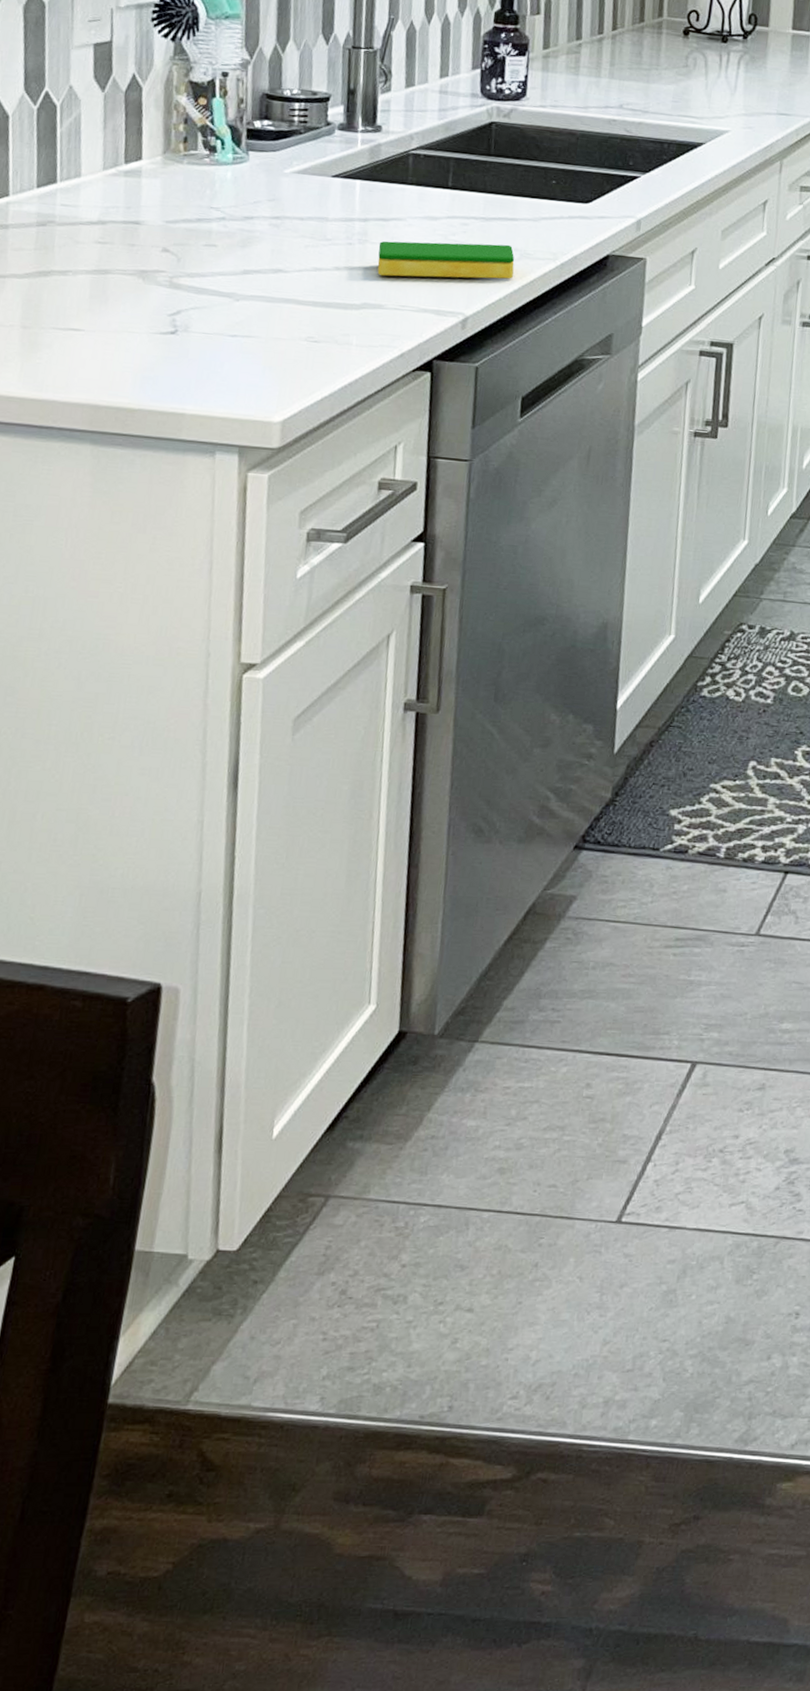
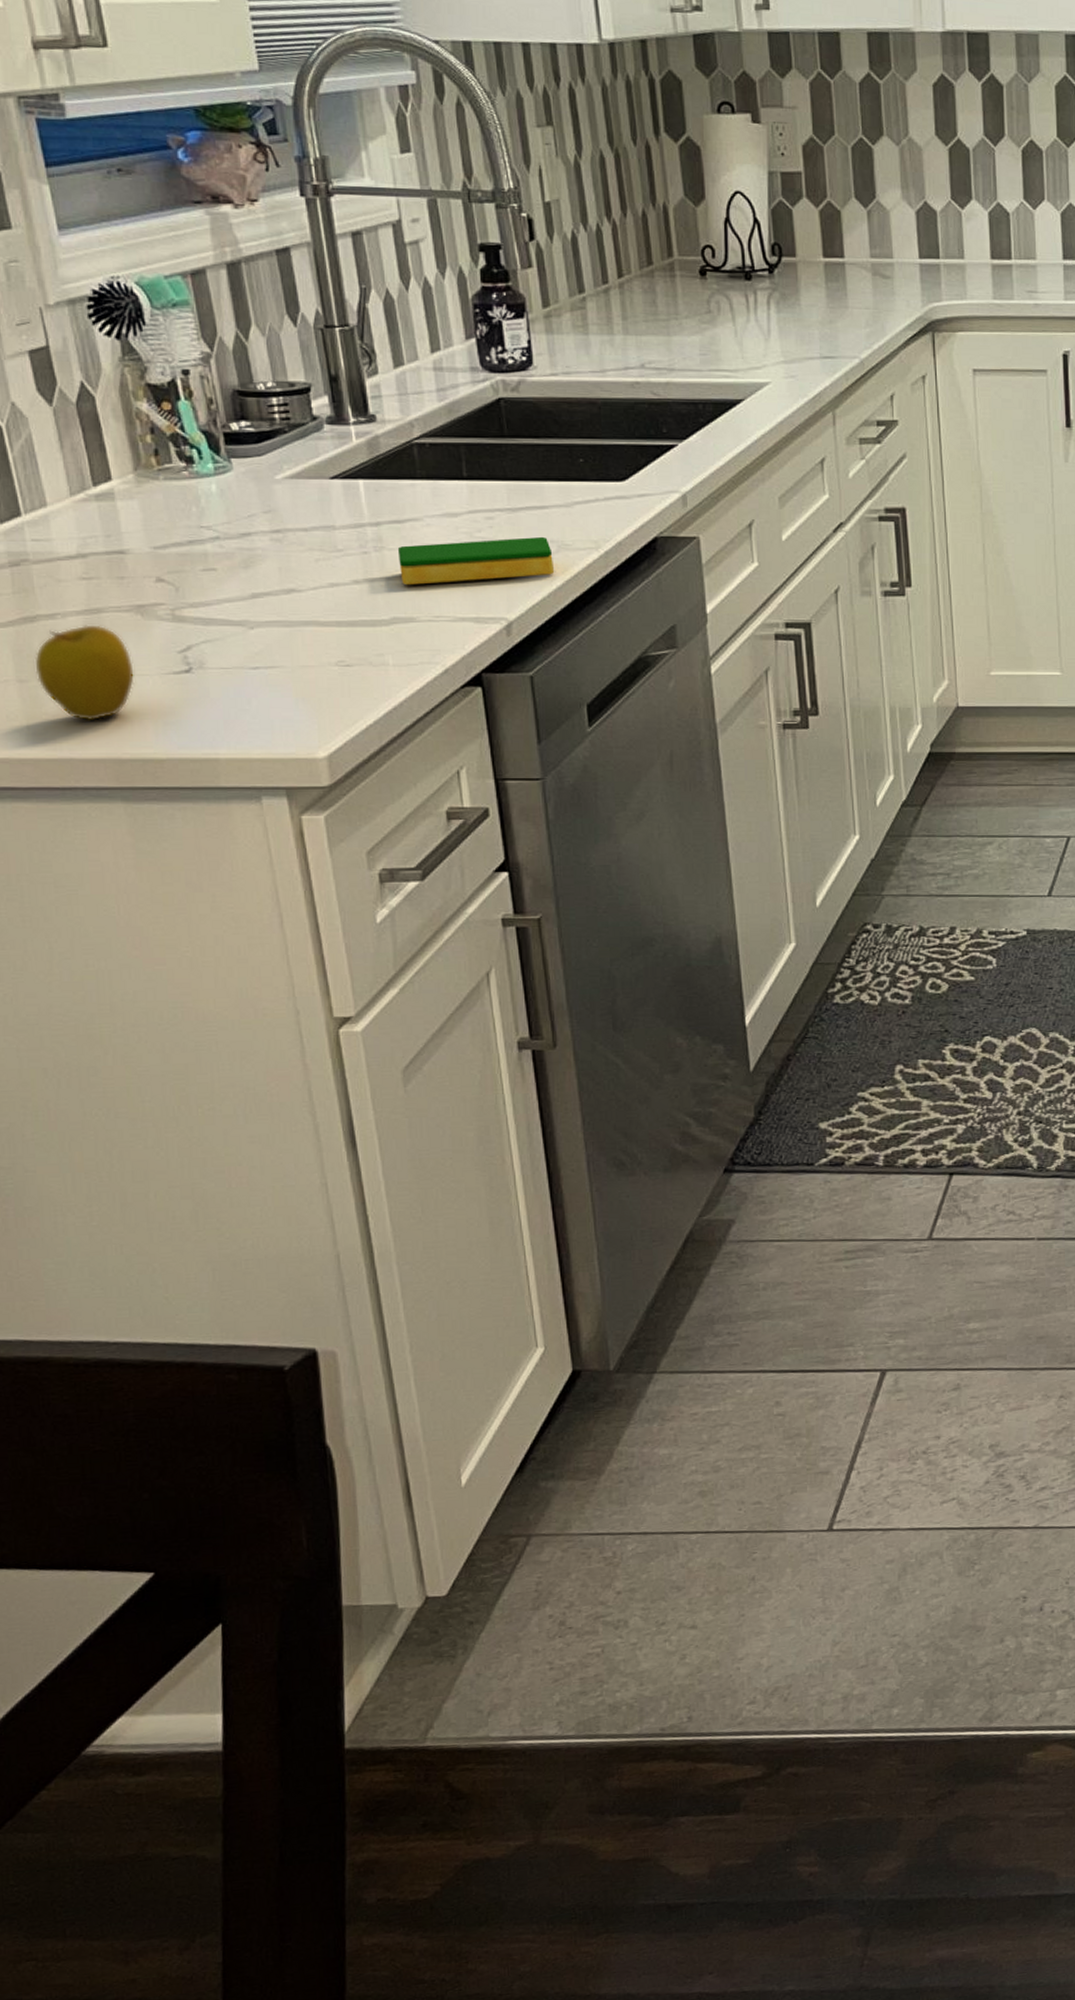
apple: none [39,283,127,369] -> present [34,625,135,721]

